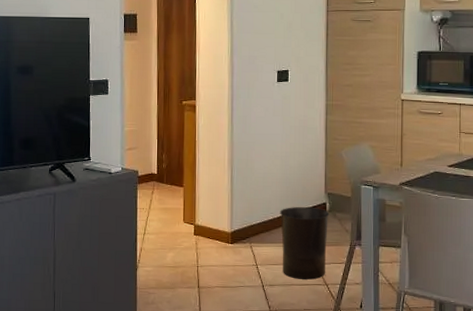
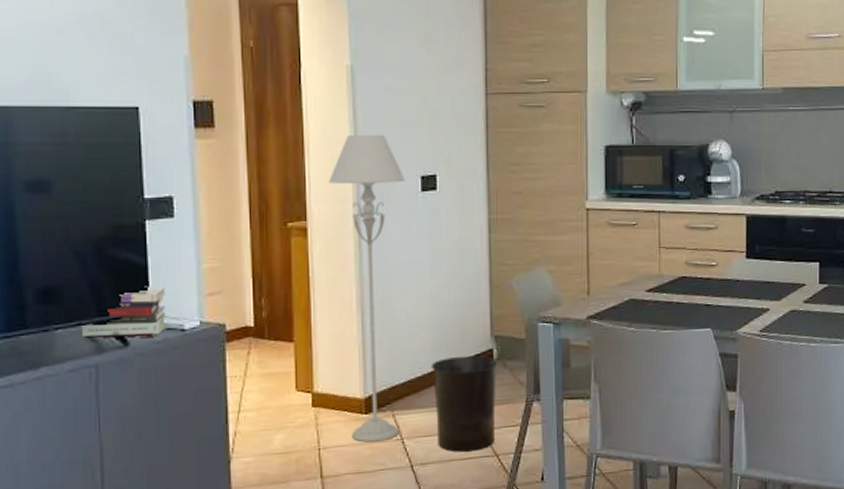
books: none [46,141,101,176] -> present [81,286,167,338]
floor lamp: none [212,39,266,265] -> present [329,134,406,443]

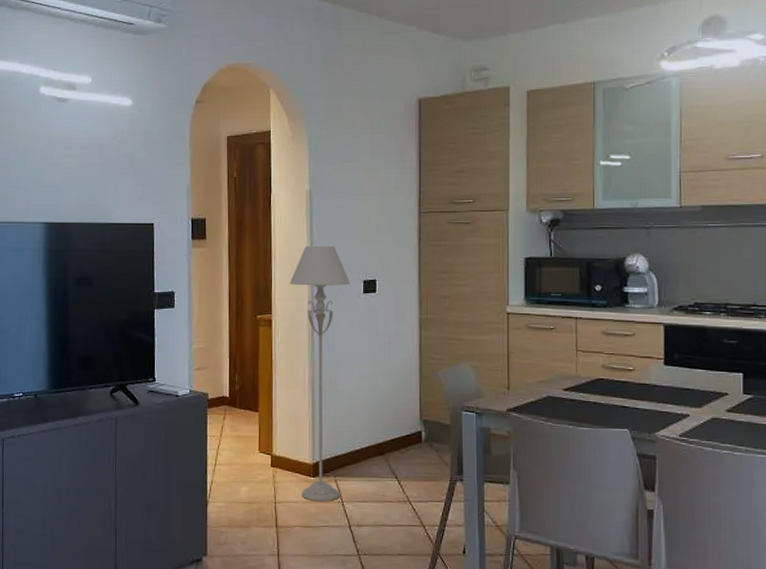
books: present [81,286,167,338] -> none [107,360,167,399]
waste bin: present [431,355,498,452] -> none [368,435,426,520]

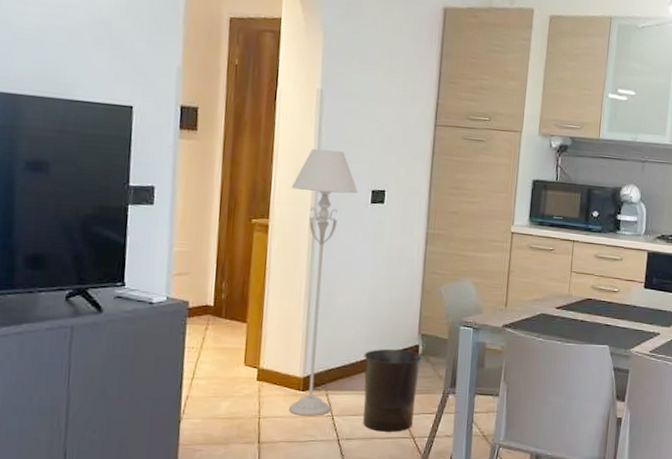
waste bin: none [368,435,426,520] -> present [363,348,422,432]

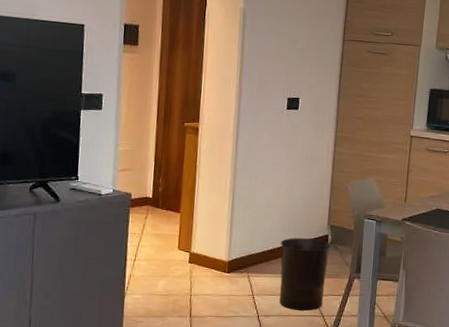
floor lamp: present [289,149,358,416] -> none [216,61,276,295]

